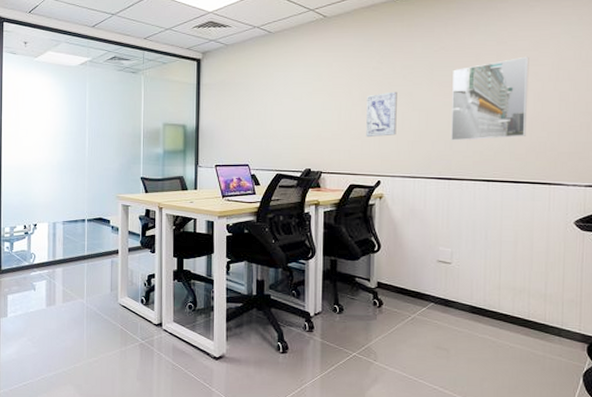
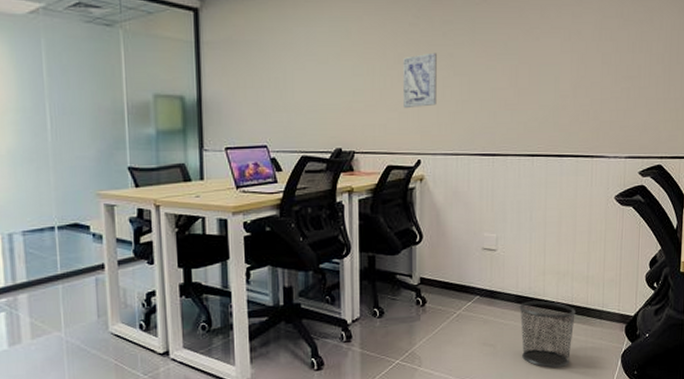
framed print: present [451,56,529,141] -> none [495,12,573,111]
waste bin: none [474,312,532,378] -> present [519,301,575,368]

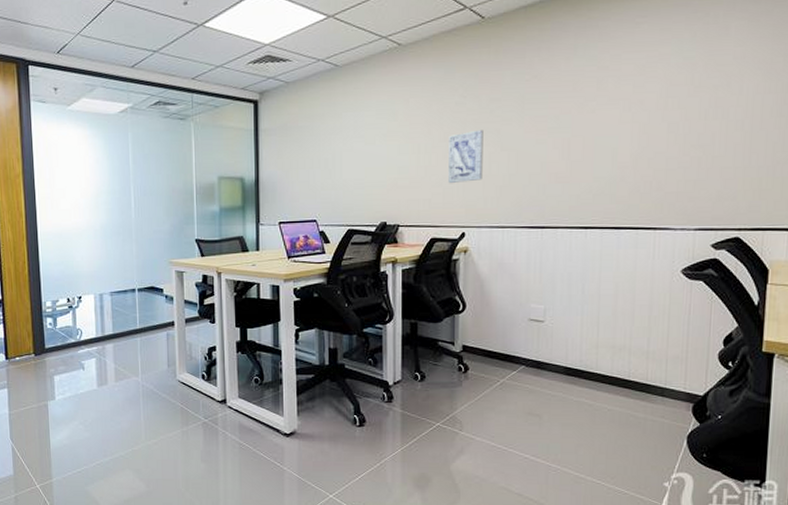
waste bin: present [519,301,575,368] -> none [569,374,633,443]

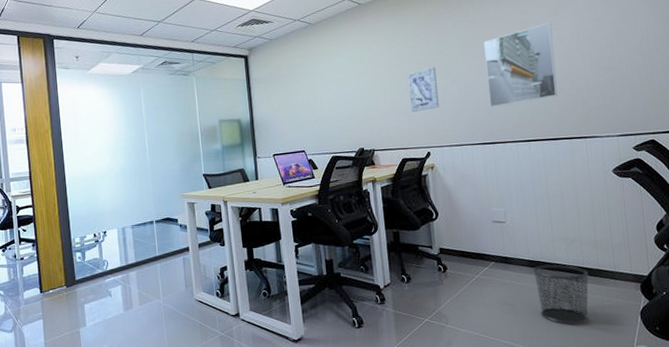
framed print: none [544,82,634,184] -> present [484,22,558,107]
waste bin: none [569,374,633,443] -> present [533,264,588,325]

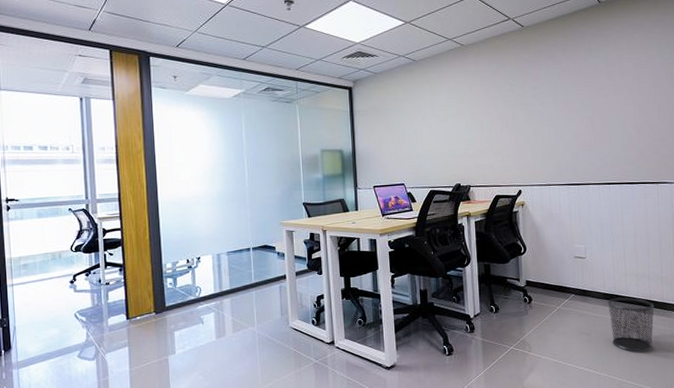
wall art: present [408,67,439,113] -> none [504,110,531,152]
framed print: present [484,22,558,107] -> none [573,75,636,151]

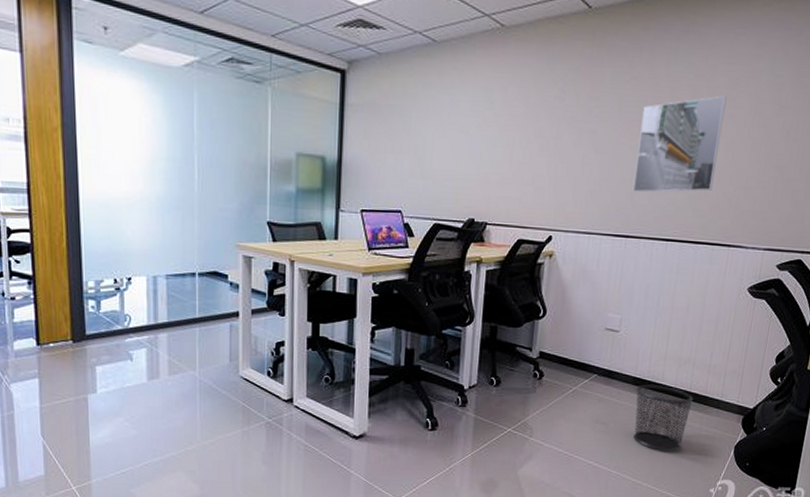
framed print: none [573,75,636,151] -> present [633,95,727,193]

